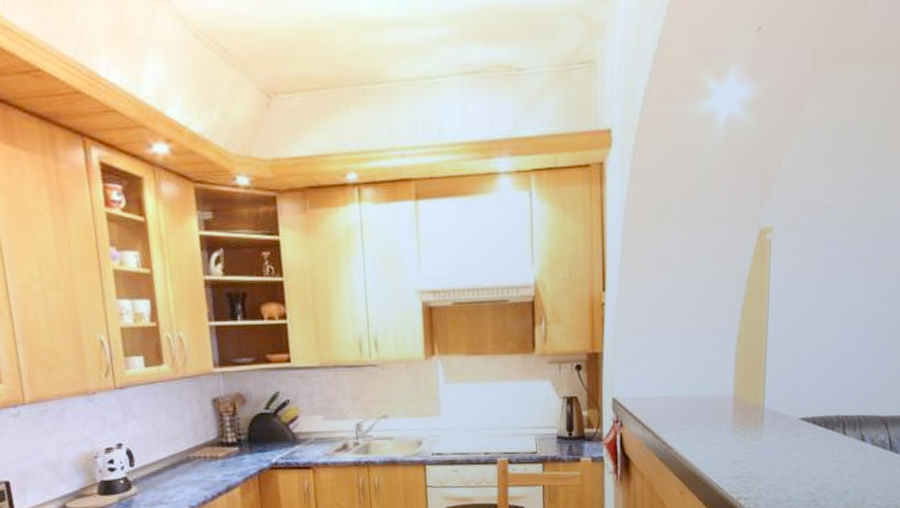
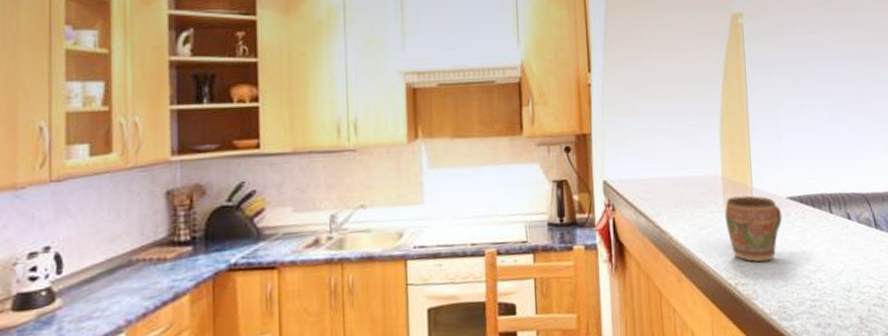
mug: none [732,415,792,479] -> present [724,195,782,262]

